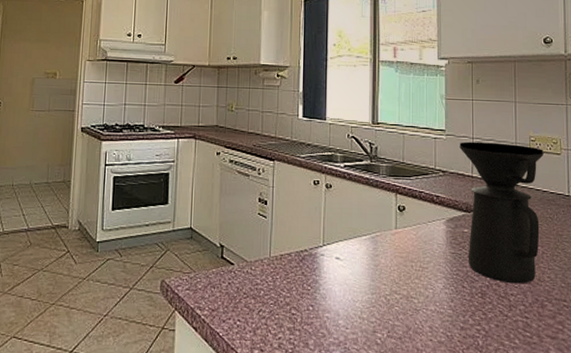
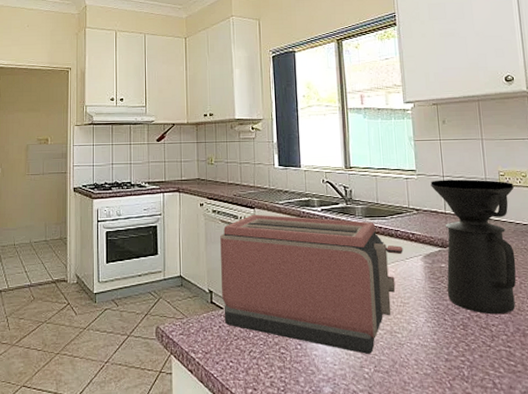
toaster: none [234,166,426,319] -> present [220,214,403,354]

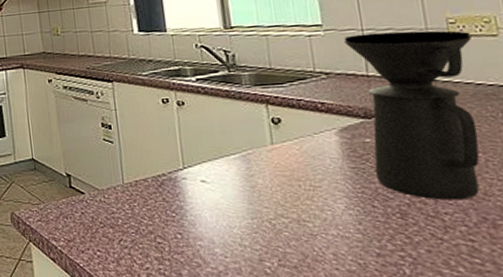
toaster: present [220,214,403,354] -> none [74,88,310,246]

